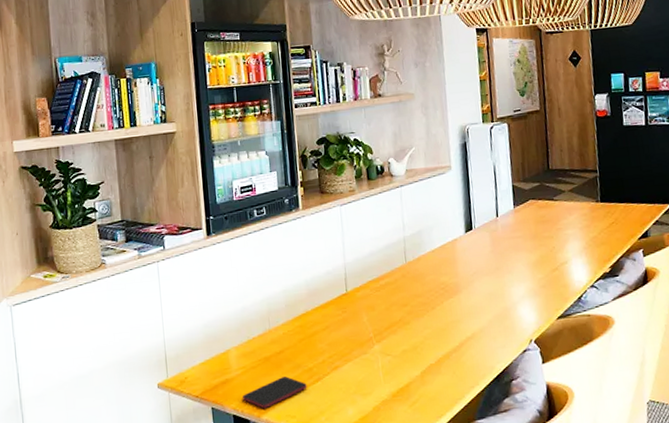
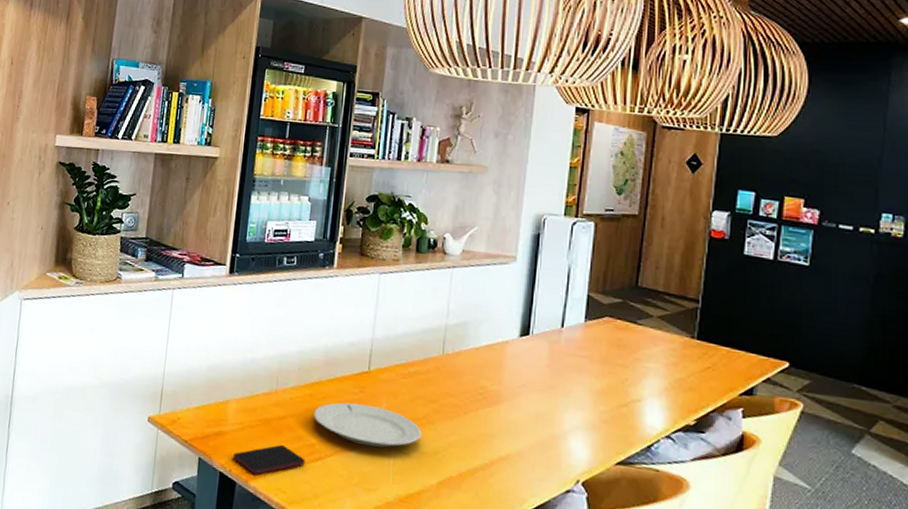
plate: none [306,321,401,358] -> present [313,402,422,448]

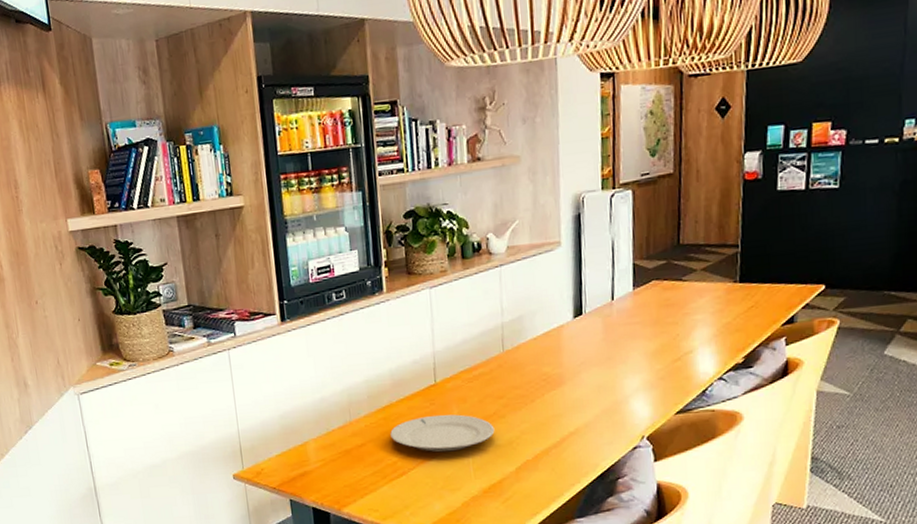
smartphone: present [232,445,306,475] -> none [321,470,391,502]

